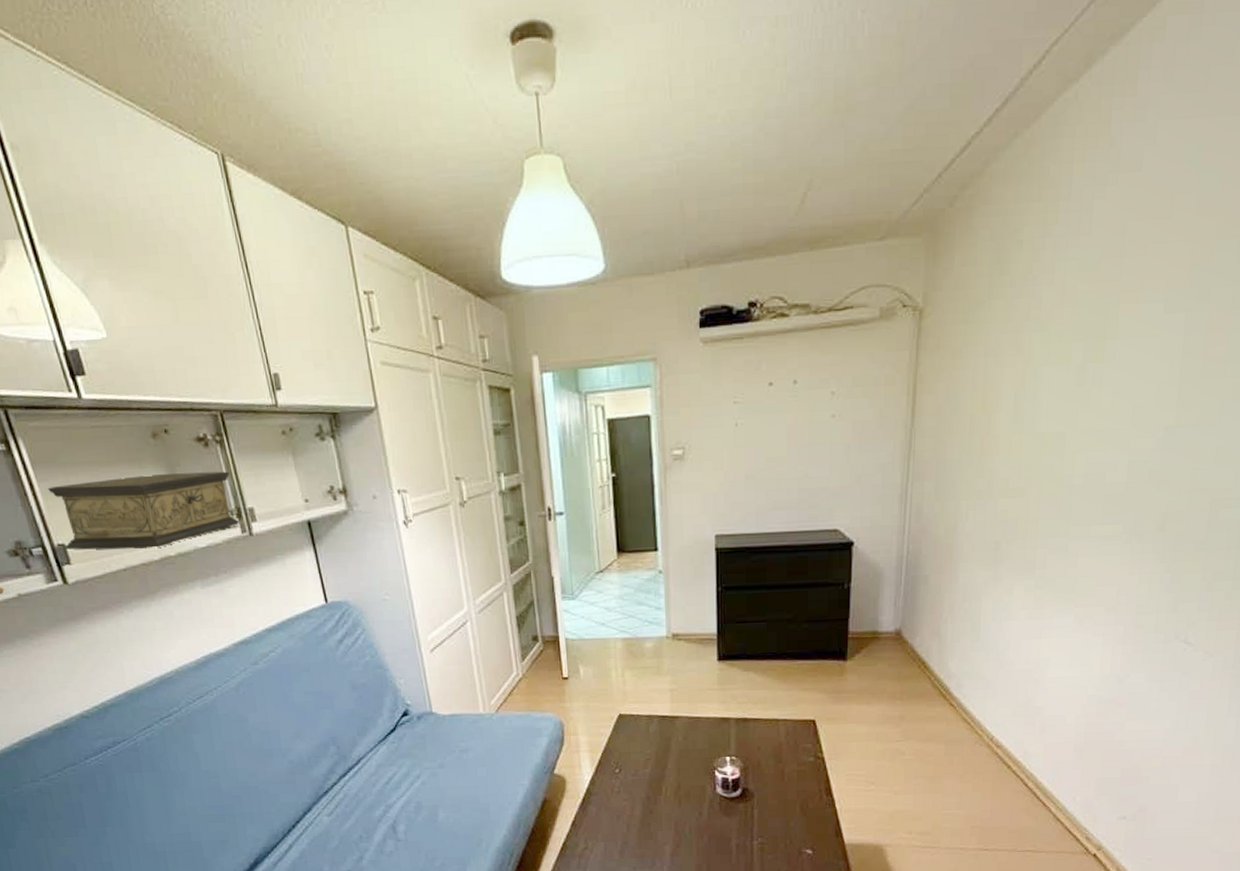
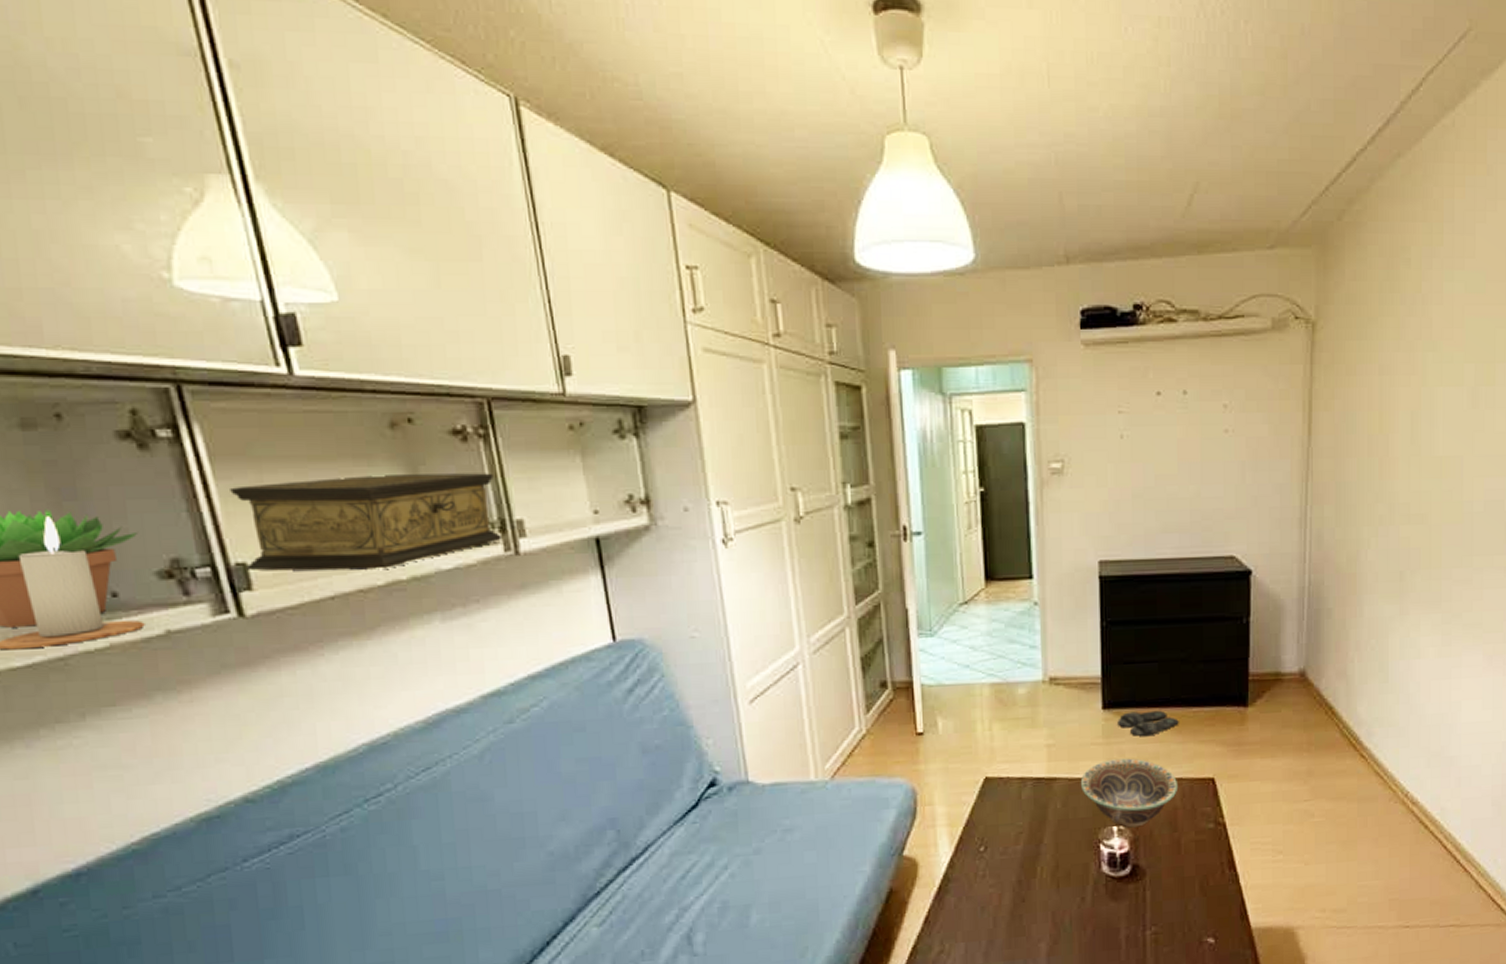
decorative bowl: none [698,702,783,759] -> present [1080,758,1179,828]
slippers: none [731,662,785,684] -> present [1117,710,1179,736]

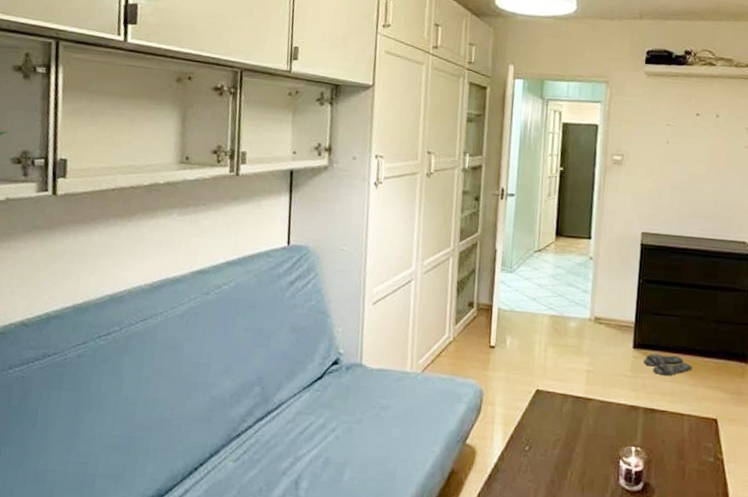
decorative box: present [230,473,502,572] -> none [65,109,234,175]
decorative bowl: present [1080,758,1179,828] -> none [609,390,688,451]

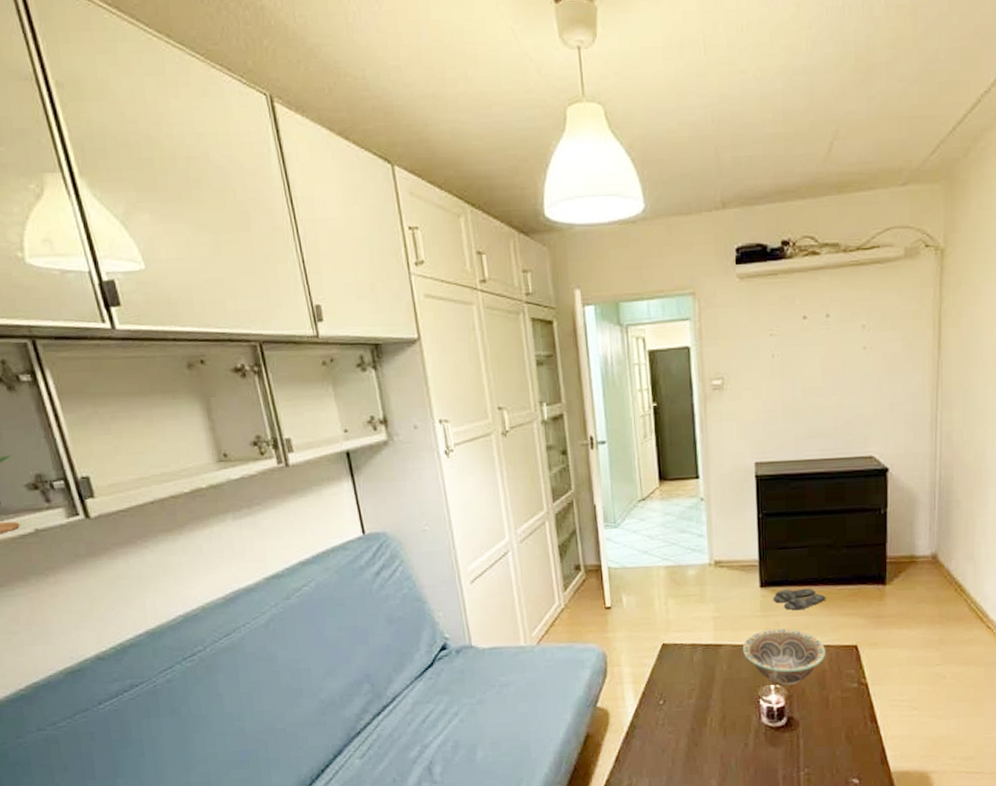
decorative bowl: none [609,390,688,451] -> present [742,628,826,686]

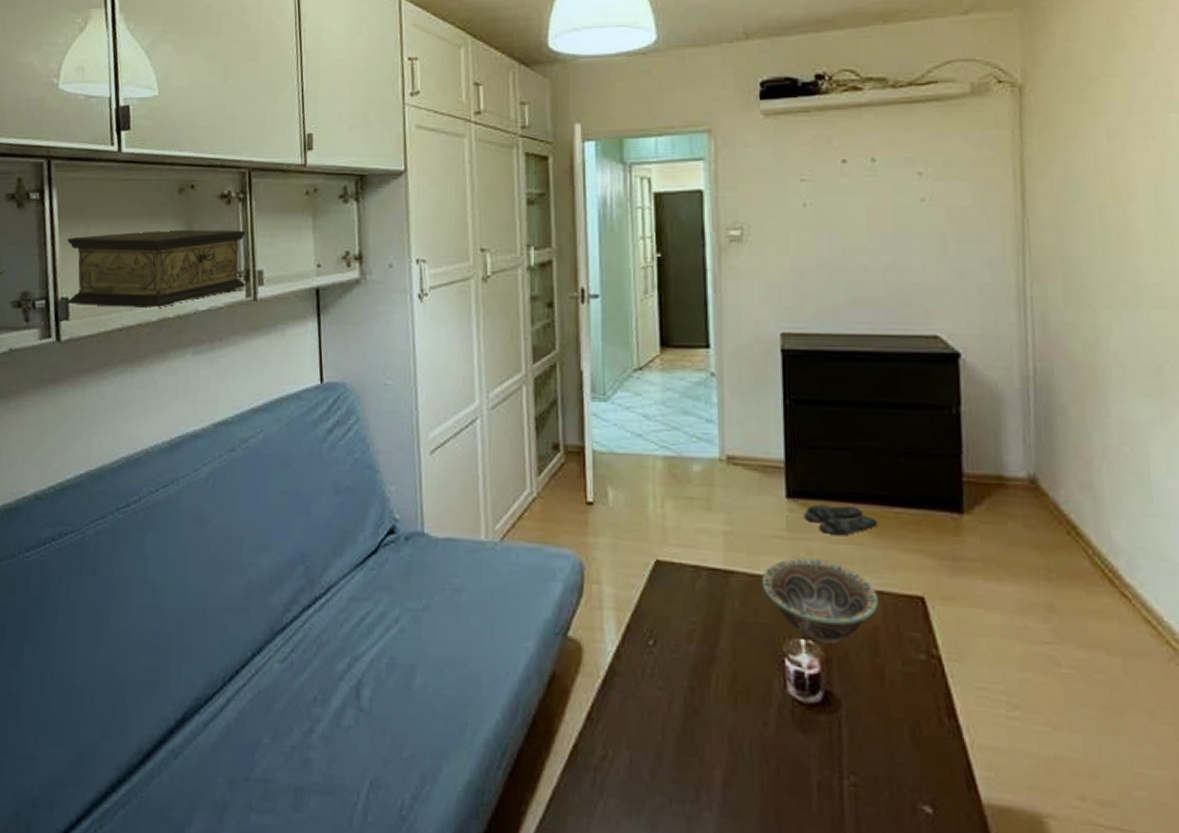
decorative box: none [74,402,275,483] -> present [67,230,246,308]

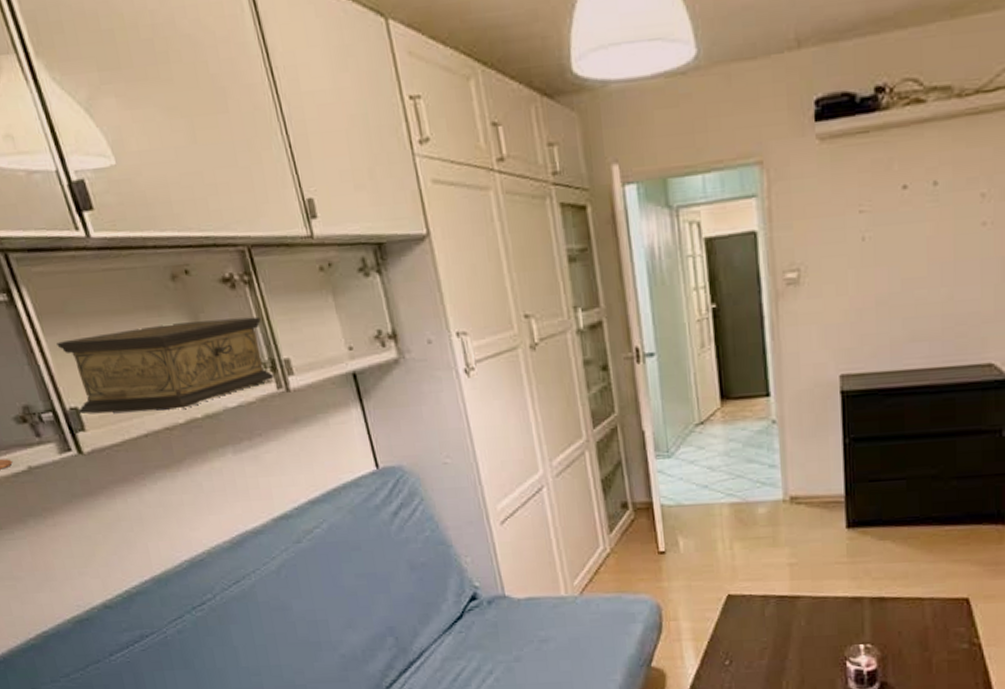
decorative bowl: present [761,557,879,645] -> none [824,577,929,646]
slippers: present [804,504,877,535] -> none [863,529,930,555]

